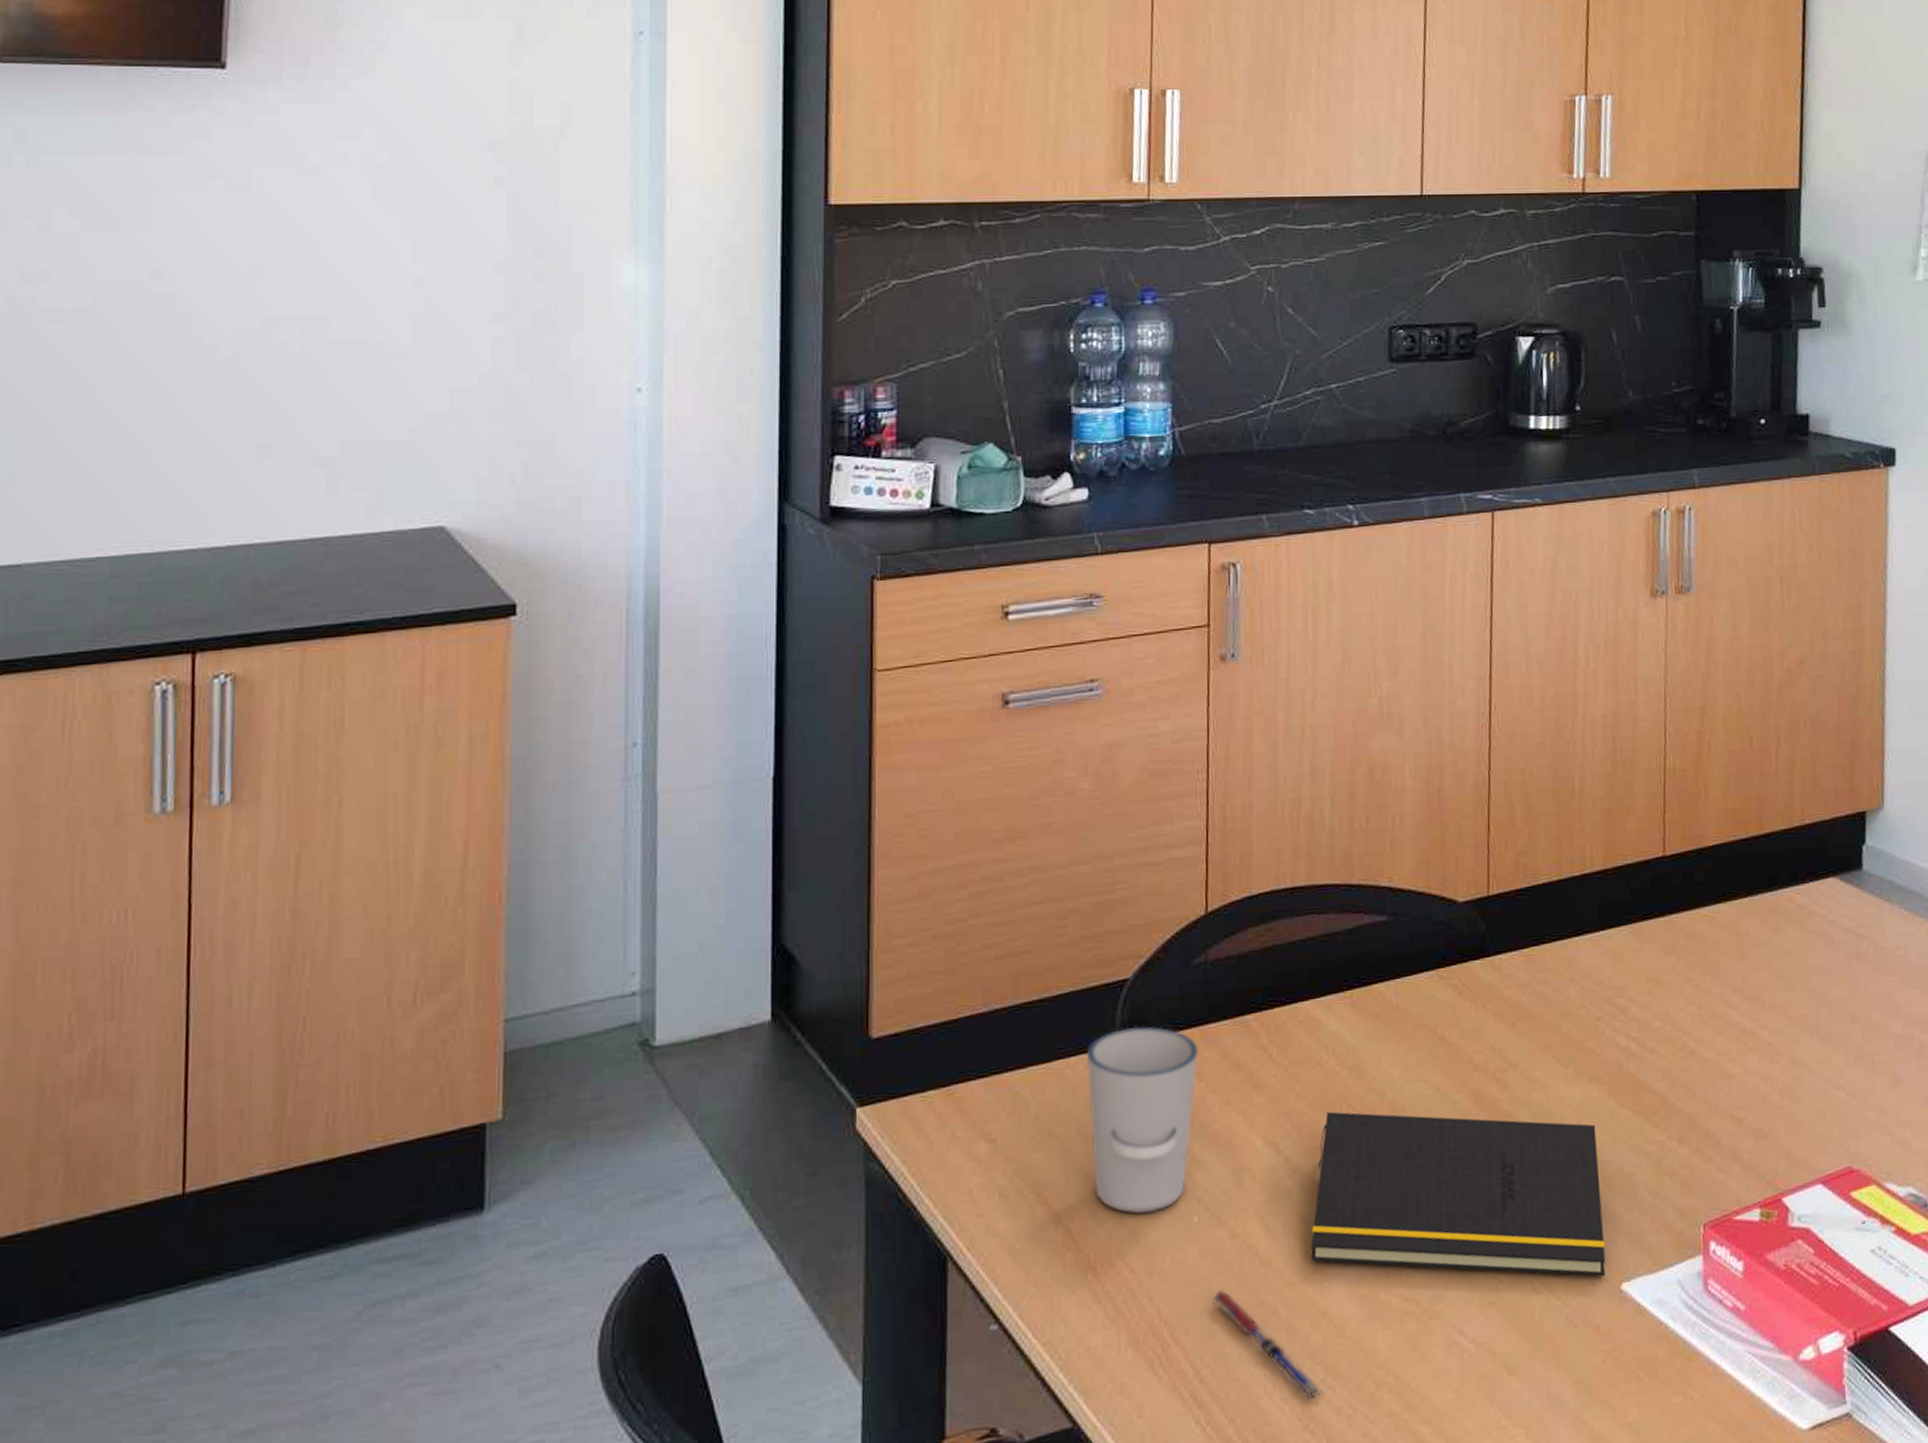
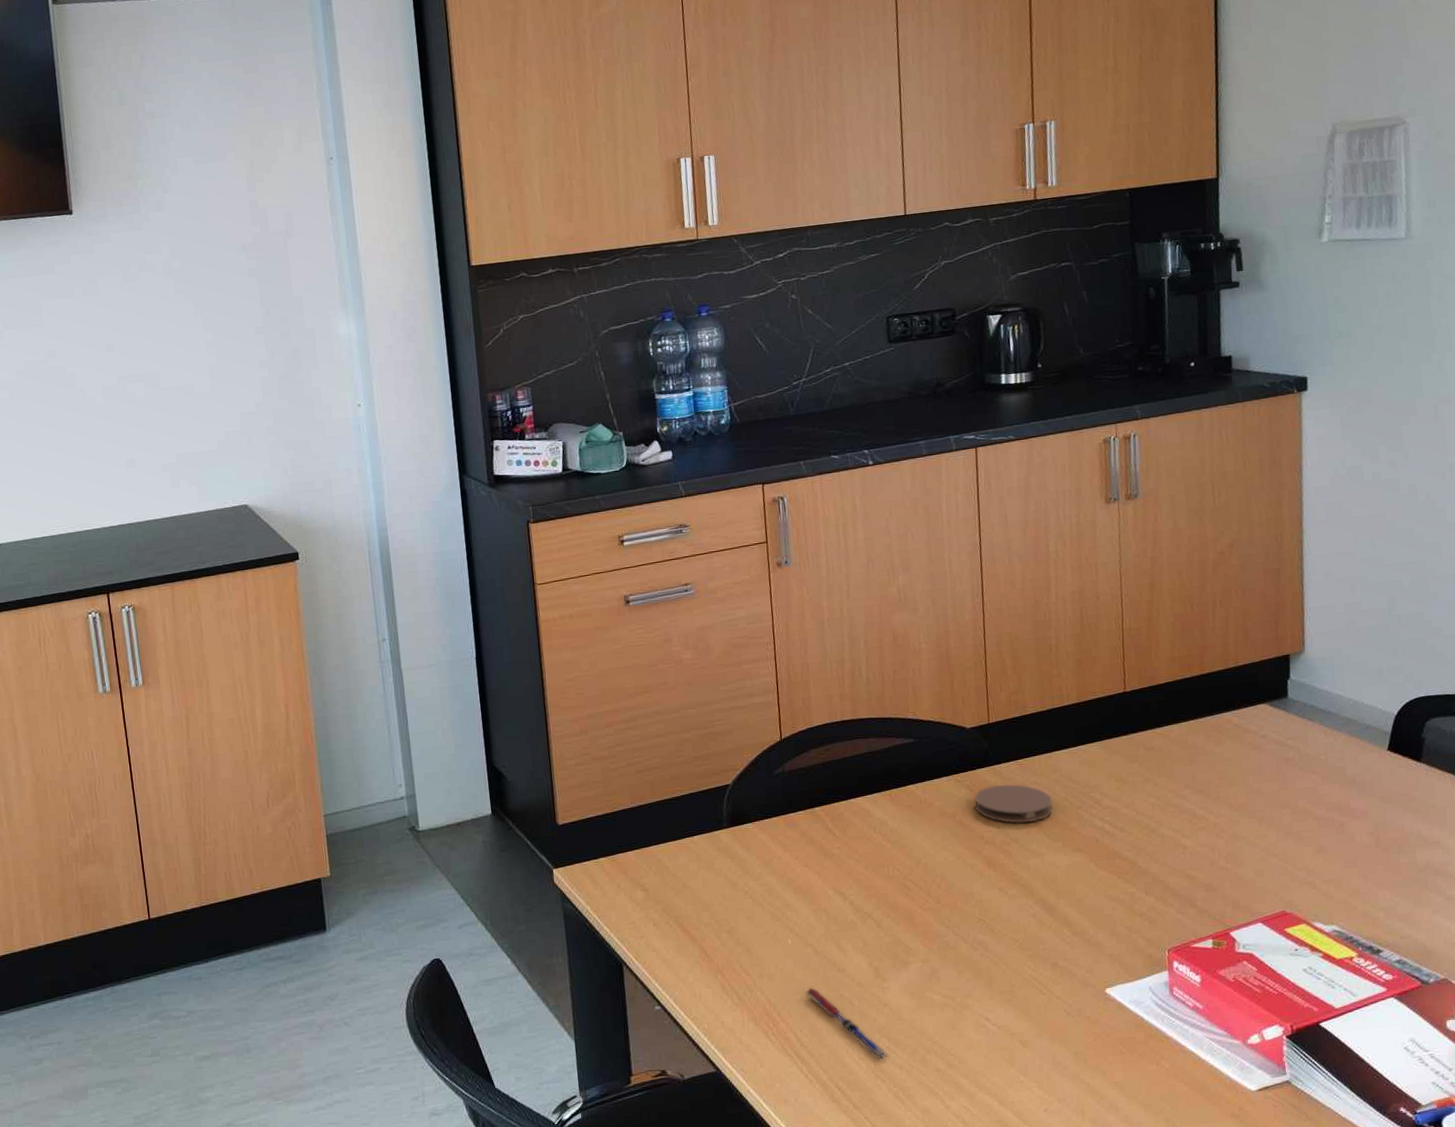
cup: present [1086,1025,1198,1214] -> none [705,815,783,938]
notepad: present [1311,1111,1606,1277] -> none [873,872,1093,984]
coaster: none [1464,984,1565,1041] -> present [975,784,1053,824]

